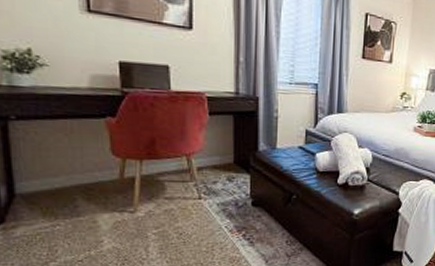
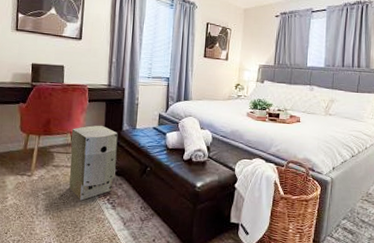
air purifier: none [187,145,252,239] -> present [69,125,118,201]

